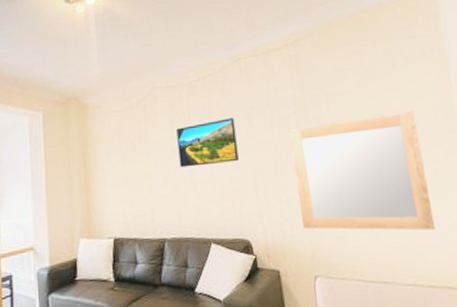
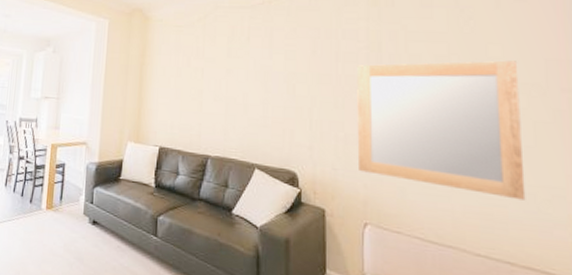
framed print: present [176,118,239,168] -> none [233,45,296,91]

